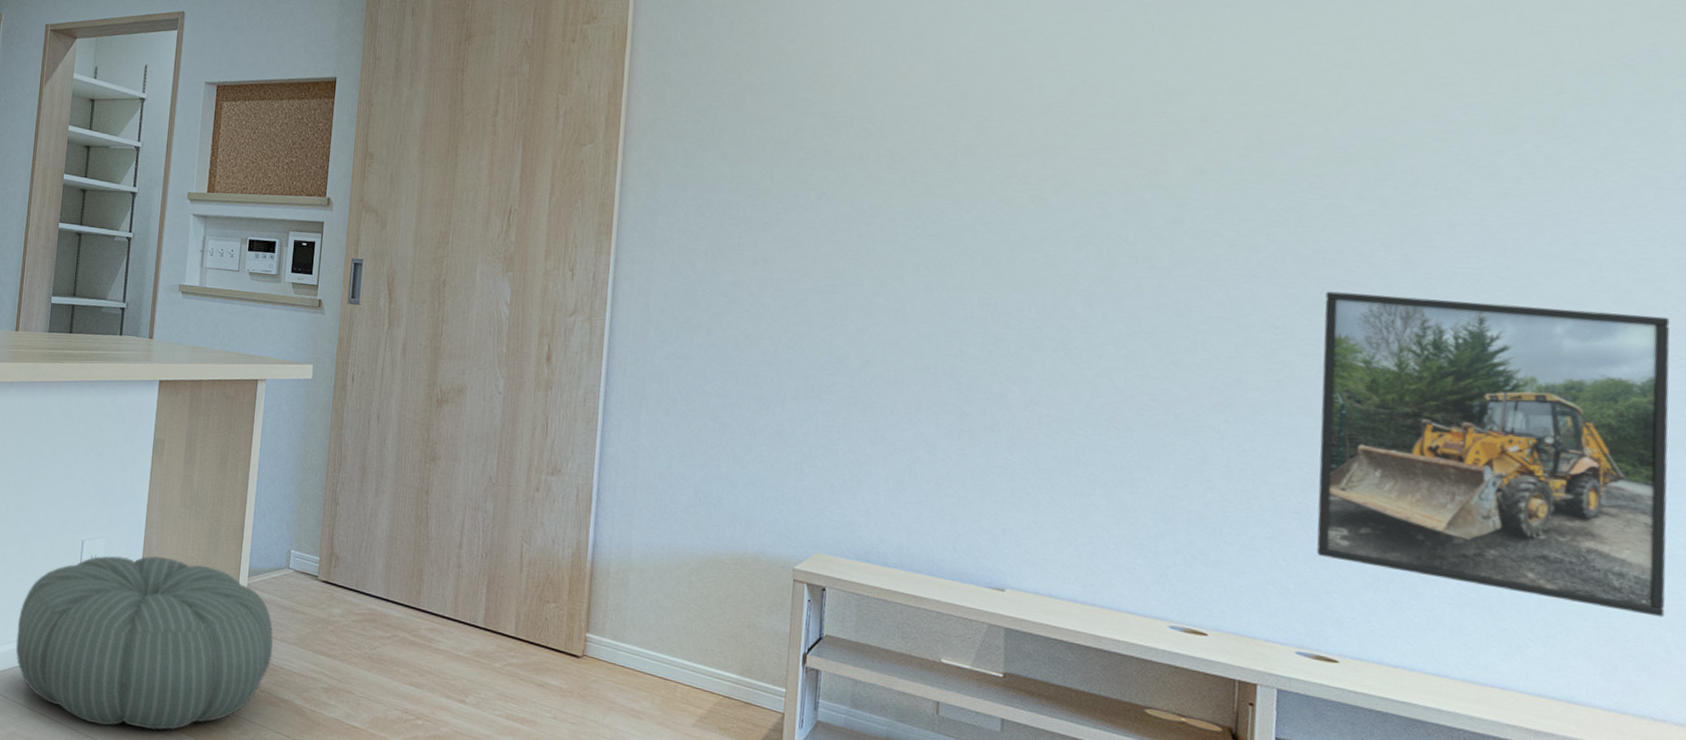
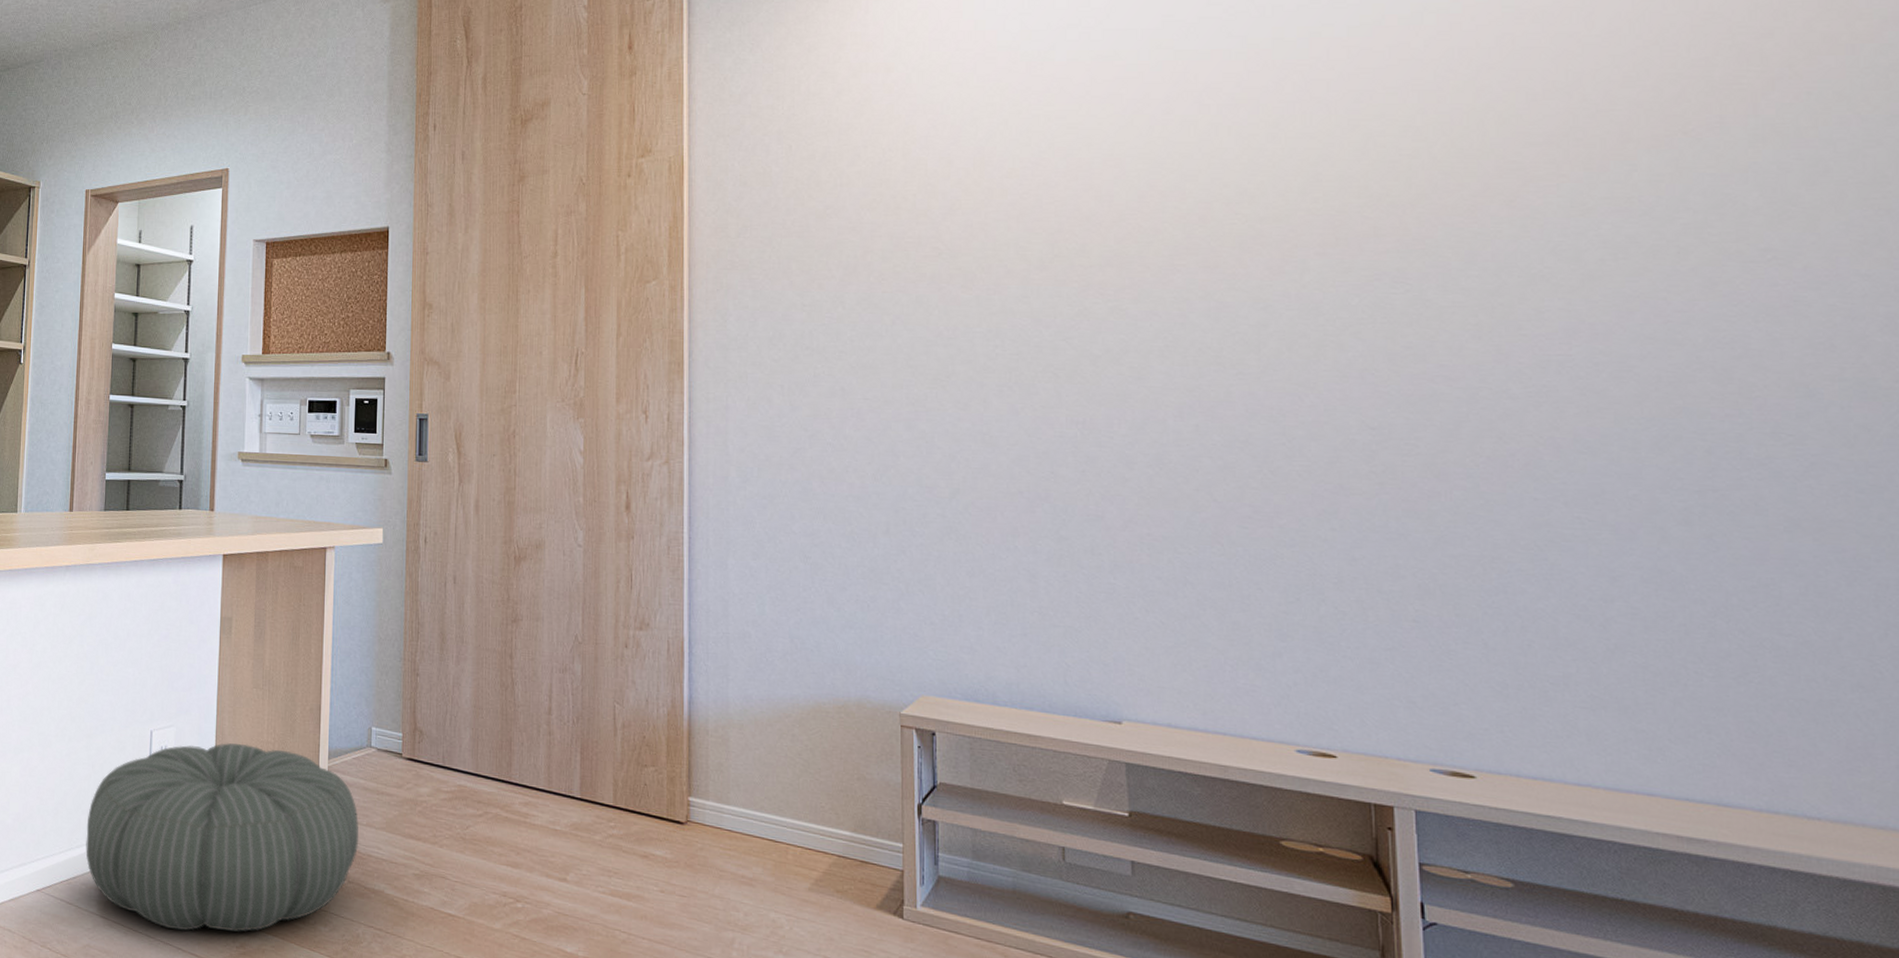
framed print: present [1316,291,1670,618] -> none [1420,387,1805,708]

